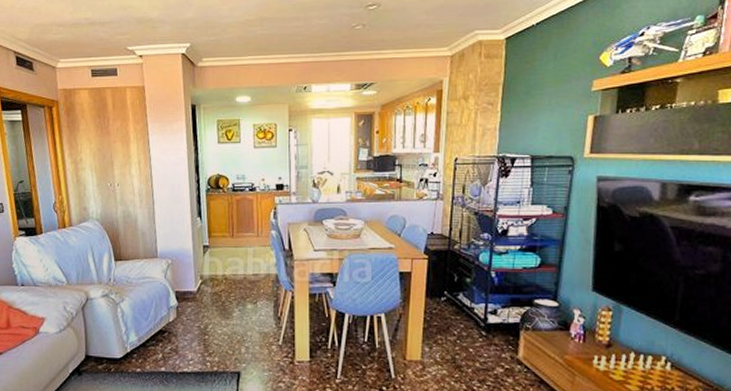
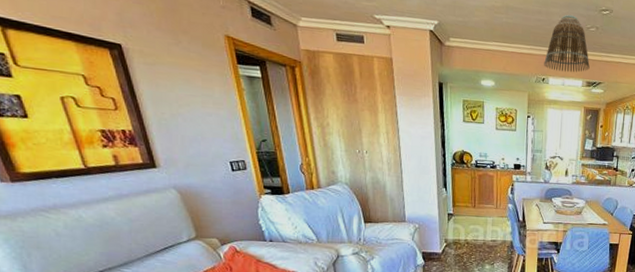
lamp shade: none [305,15,358,77] -> present [544,14,590,73]

